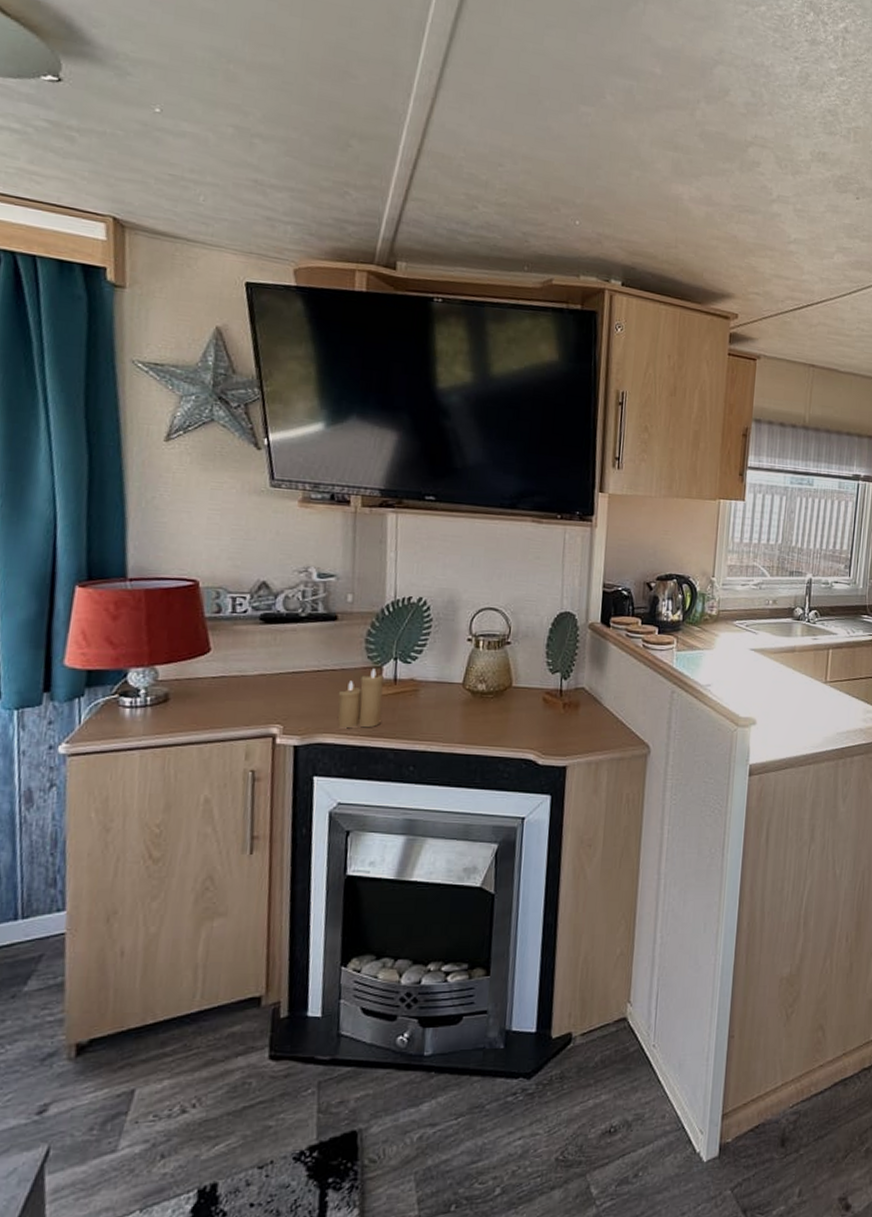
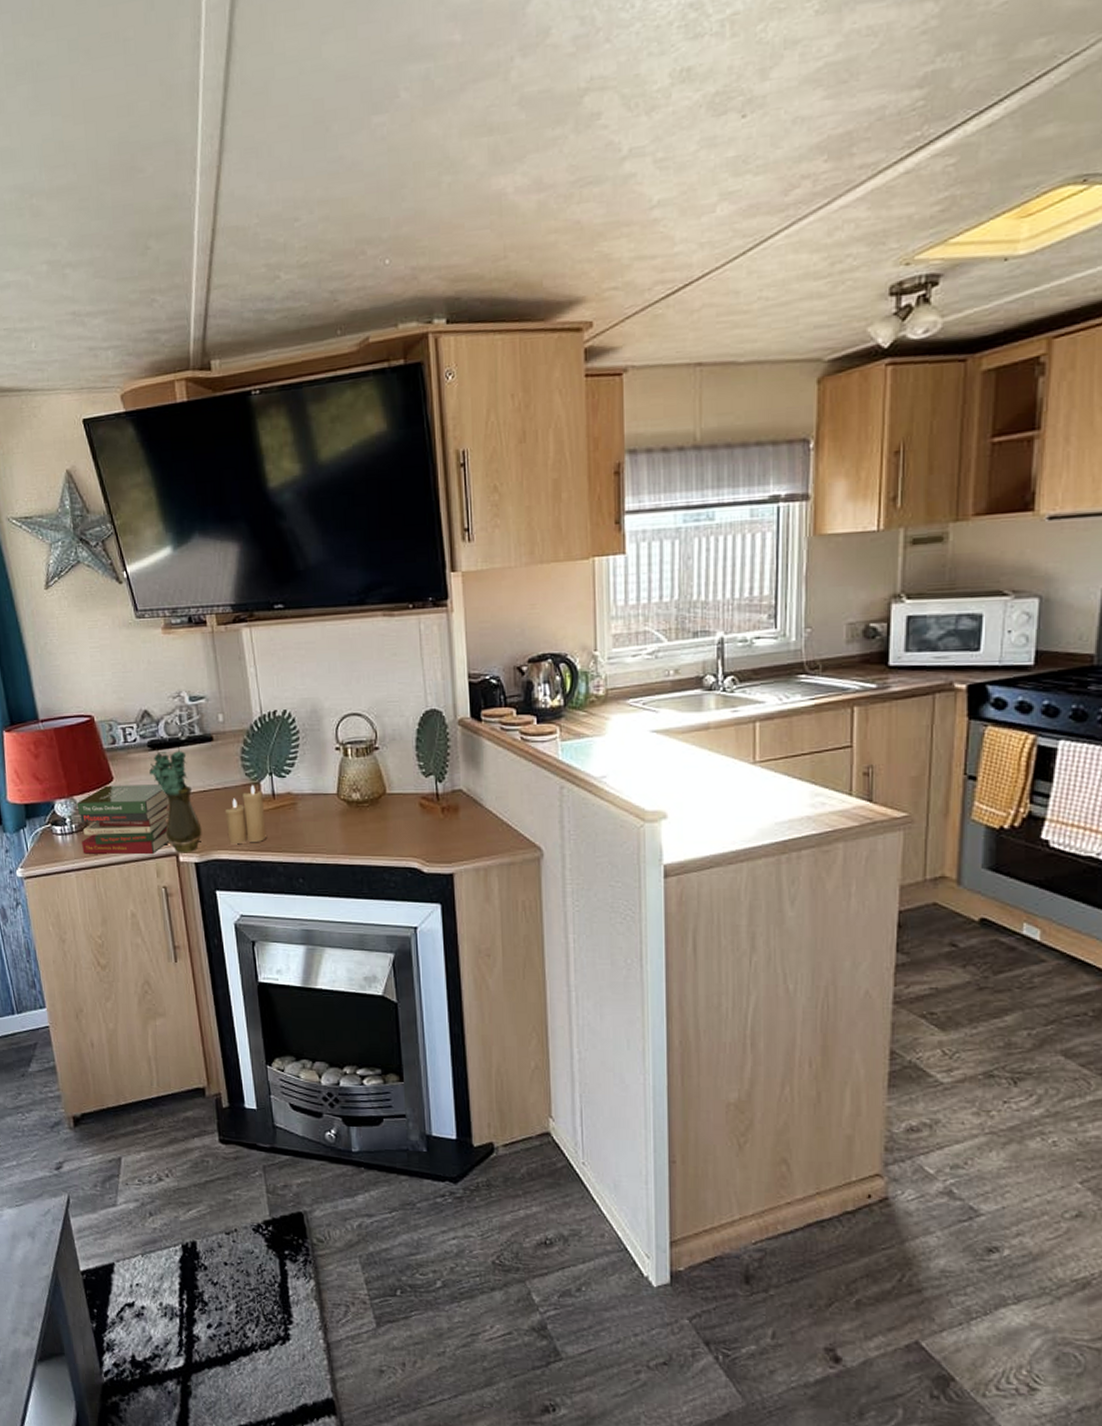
books: none [155,657,276,735] -> present [76,784,170,855]
vase: none [257,623,309,735] -> present [149,747,202,853]

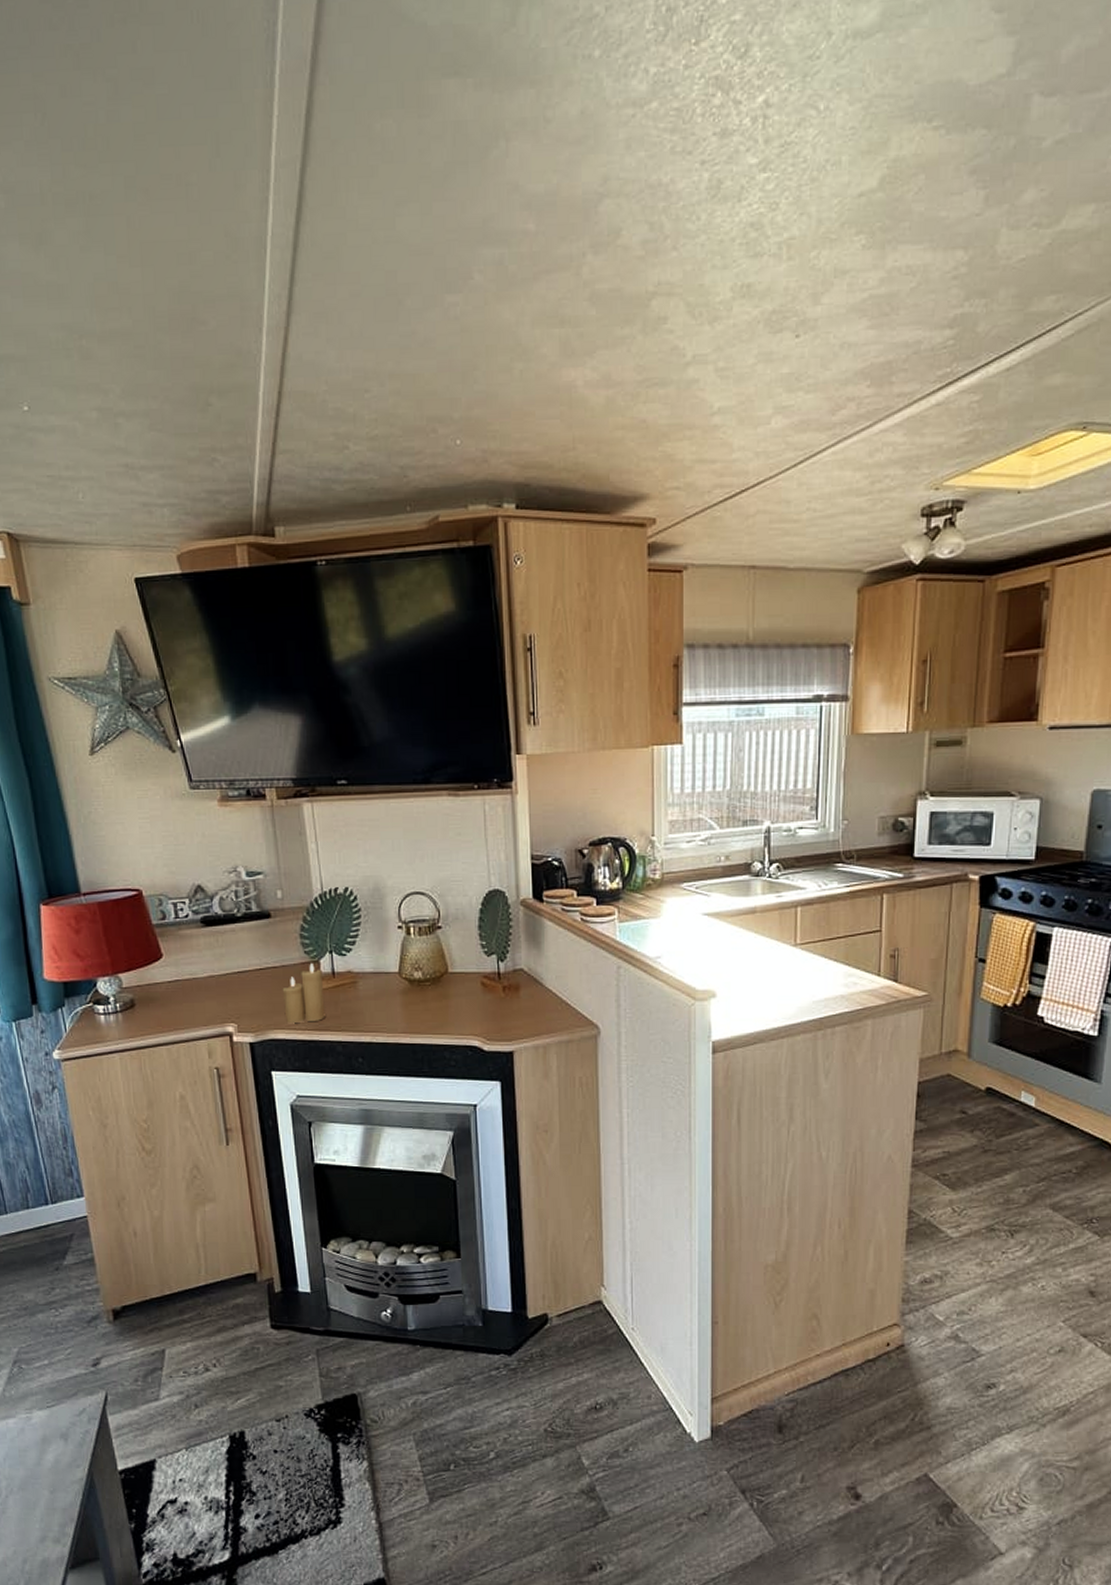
books: present [76,784,170,855] -> none [121,962,224,1035]
vase: present [149,747,202,853] -> none [202,923,258,1033]

